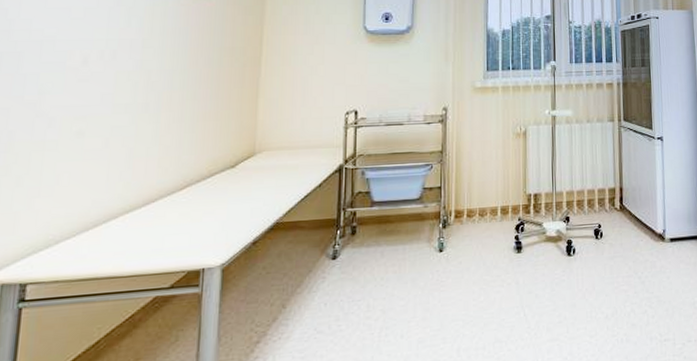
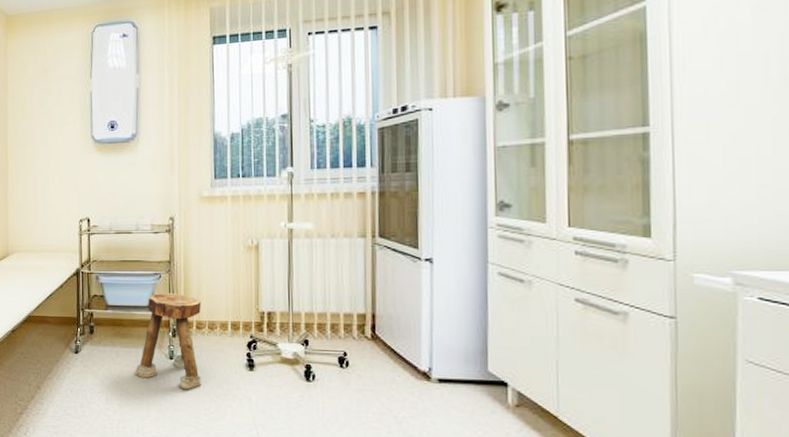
stool: none [401,183,473,283] -> present [135,292,202,390]

